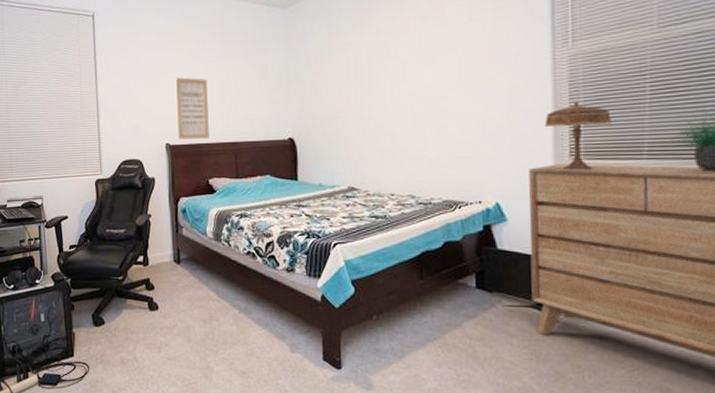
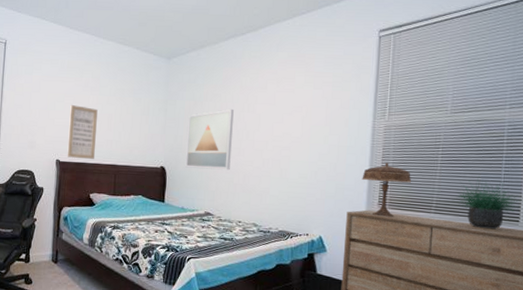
wall art: none [316,58,374,136] -> present [185,108,234,171]

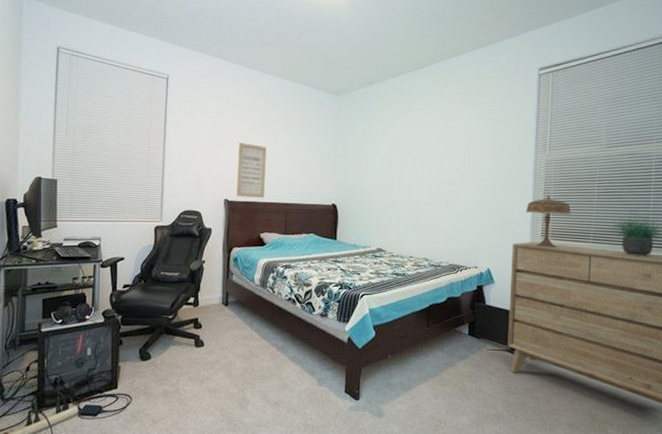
wall art: present [185,108,234,171] -> none [357,145,403,206]

